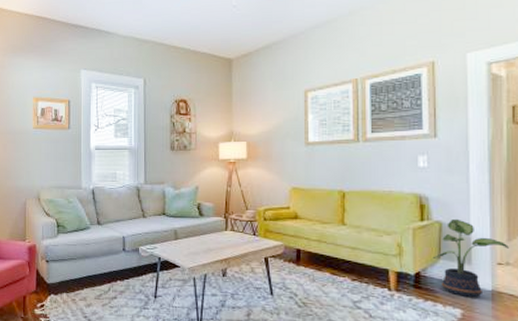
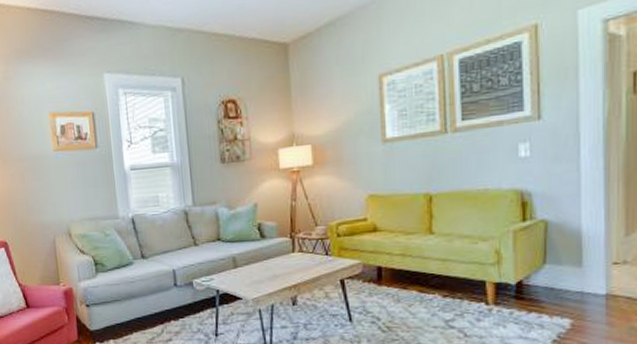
potted plant: present [432,218,509,298] -> none [536,215,626,305]

